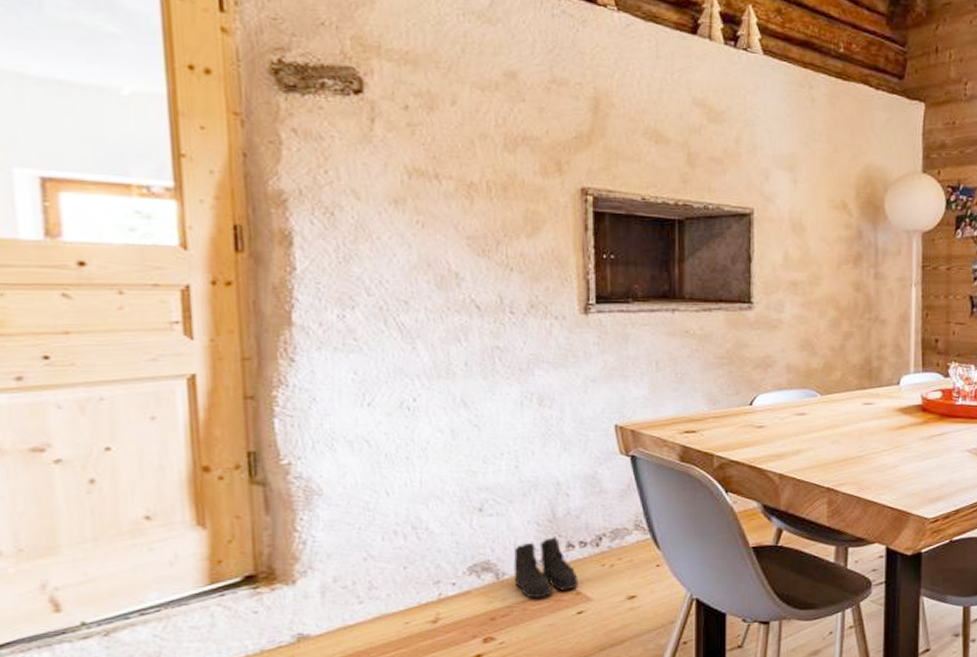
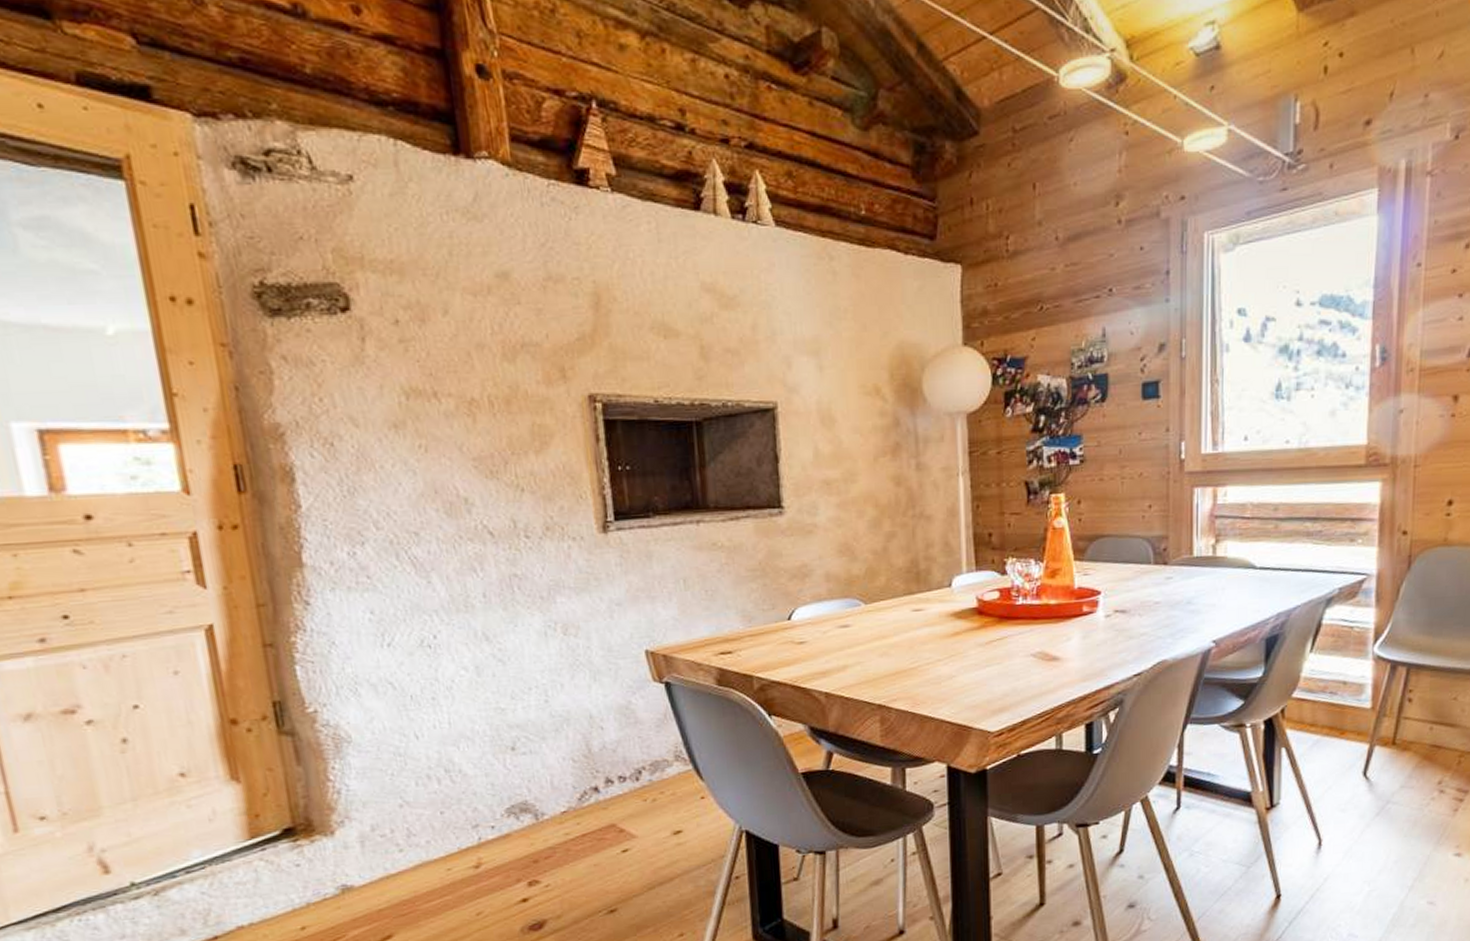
boots: present [513,537,578,599] -> none [551,773,621,839]

